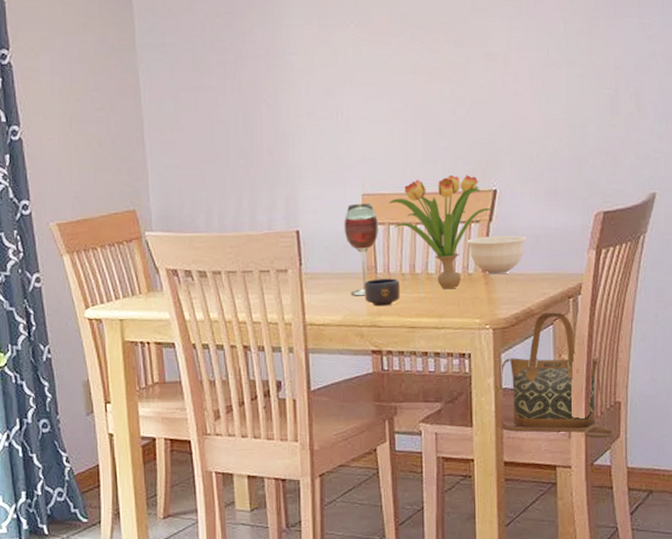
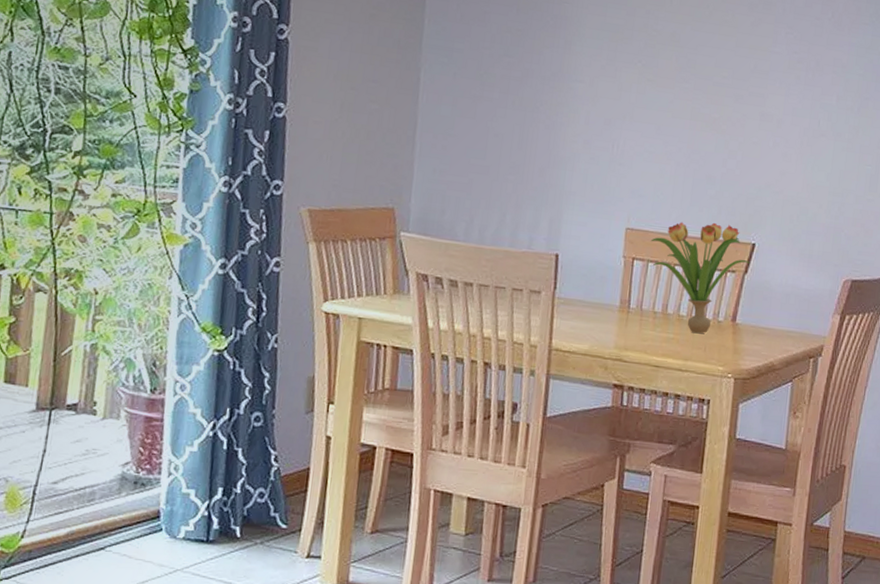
wineglass: present [344,203,379,296] -> none [601,236,639,329]
mug: present [364,278,400,306] -> none [613,313,651,342]
bowl: present [467,235,526,275] -> none [721,287,777,326]
handbag: present [500,312,615,438] -> none [728,369,837,500]

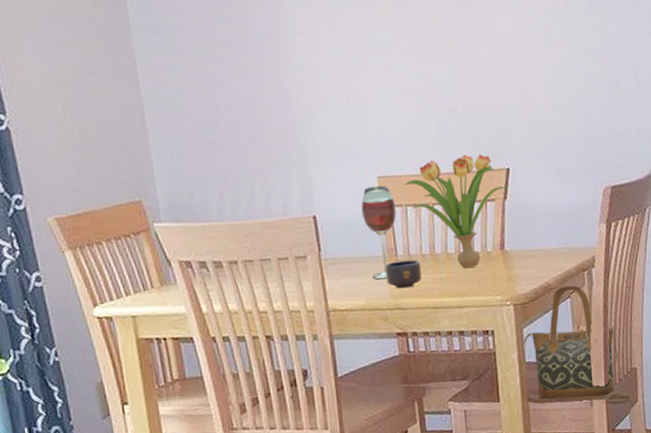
wineglass: none [601,236,639,329] -> present [361,185,397,280]
mug: none [613,313,651,342] -> present [385,259,422,289]
handbag: none [728,369,837,500] -> present [522,285,633,405]

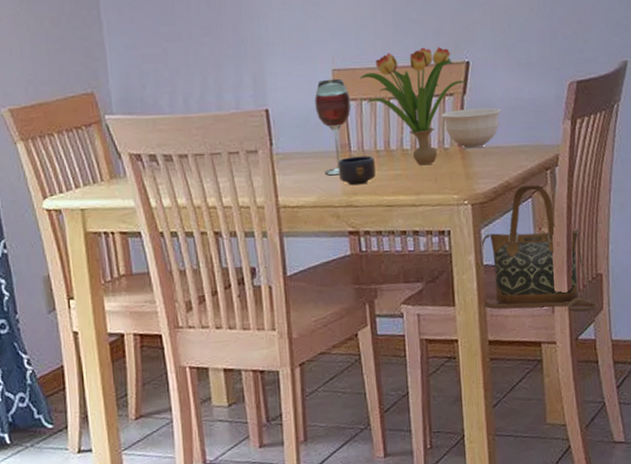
bowl: none [484,212,540,252] -> present [442,107,501,149]

